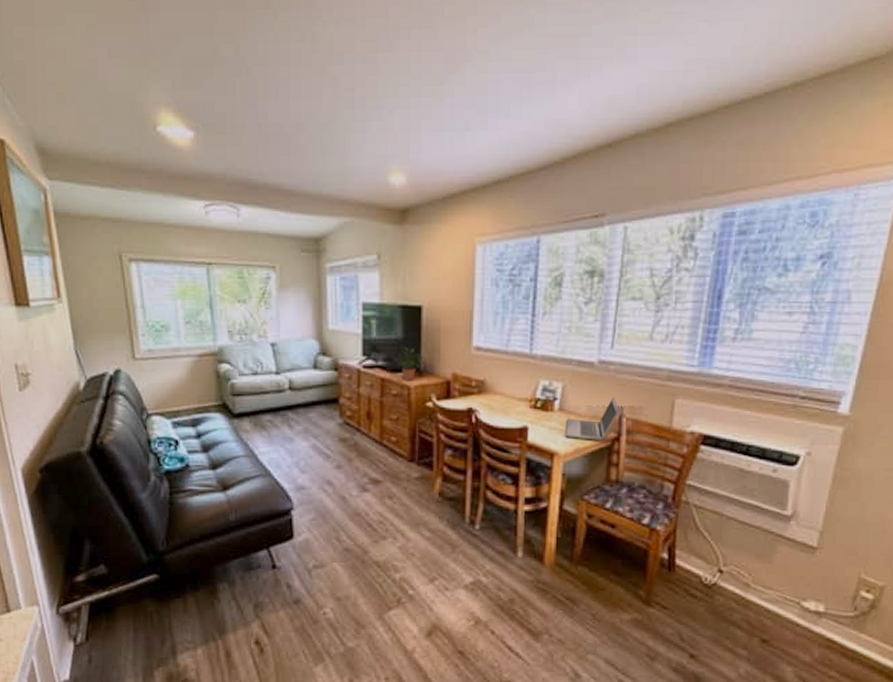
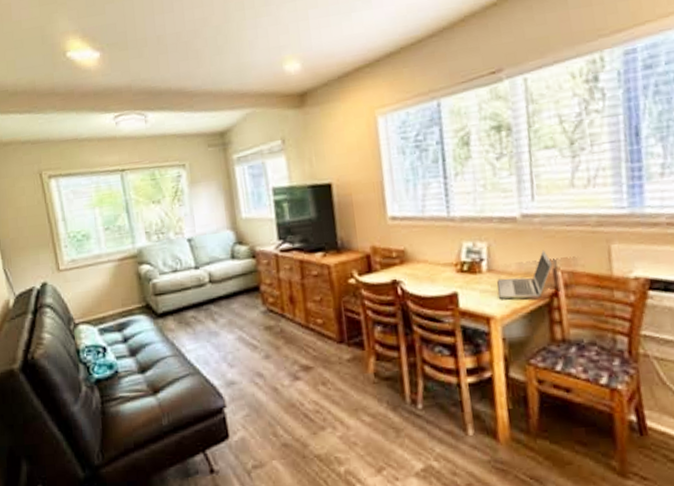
potted plant: present [396,345,427,380] -> none [312,224,343,259]

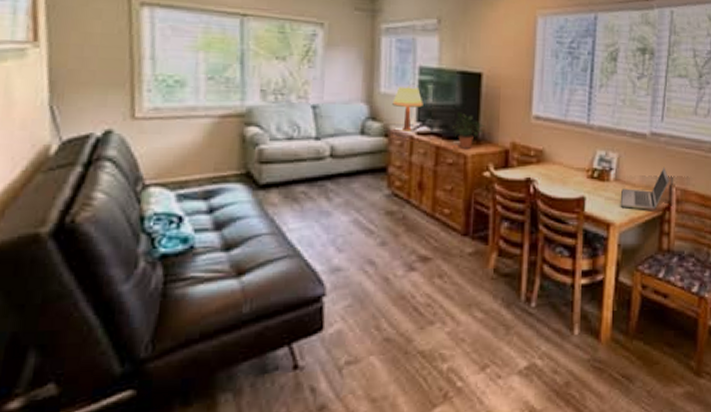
table lamp: none [254,207,282,251] -> present [392,86,423,131]
potted plant: none [312,224,343,259] -> present [453,112,485,149]

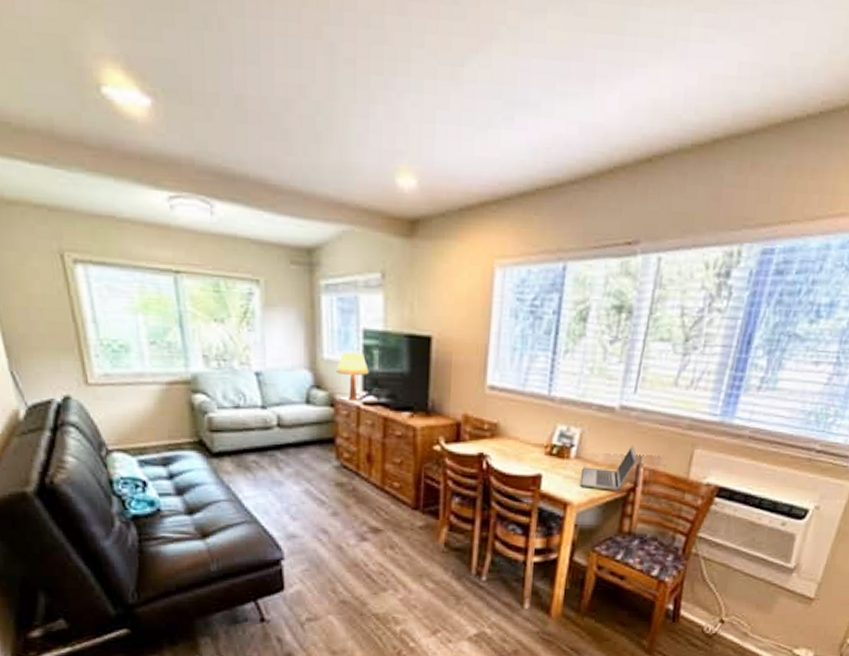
potted plant: present [453,112,485,149] -> none [401,380,435,420]

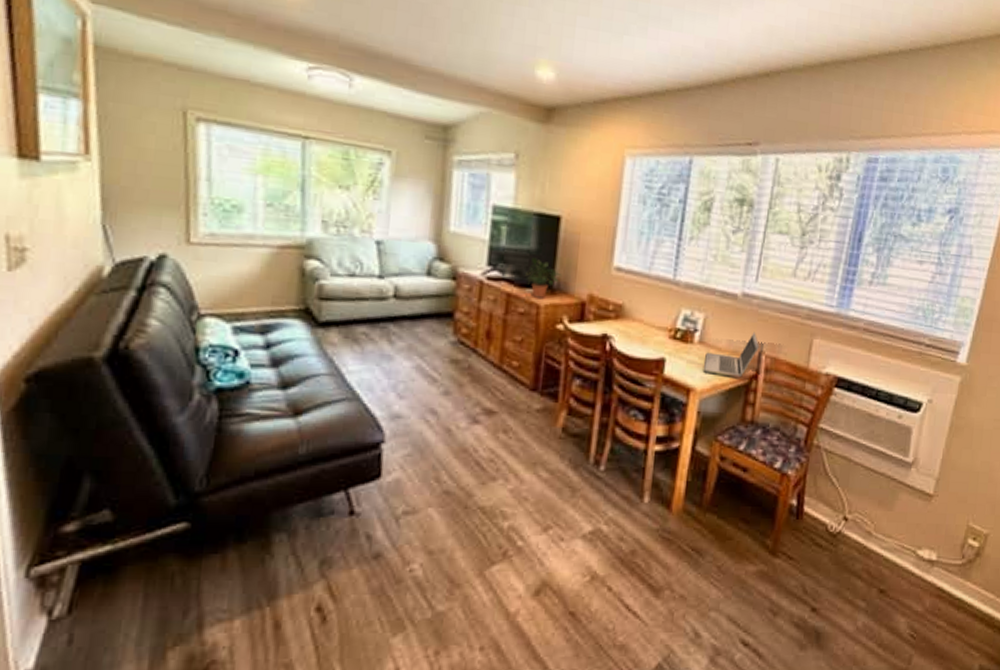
table lamp: present [337,351,369,401] -> none [462,225,496,276]
potted plant: none [401,380,435,420] -> present [526,257,562,298]

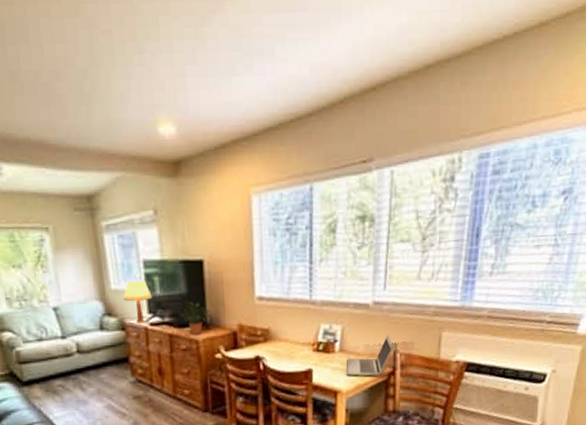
table lamp: none [462,225,496,276] -> present [123,280,152,324]

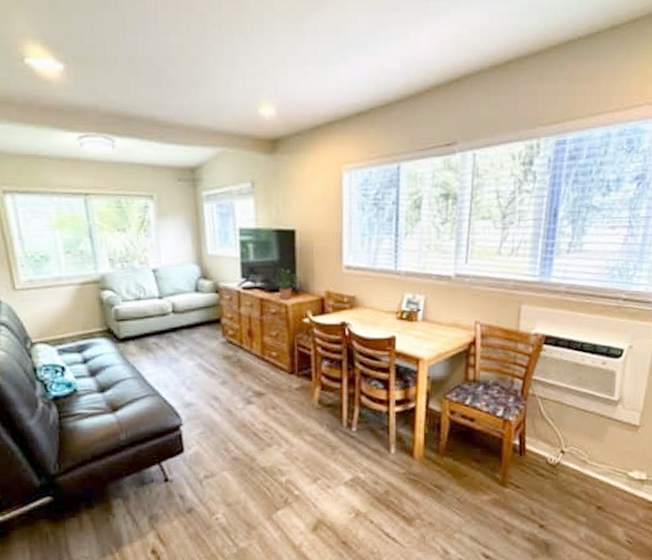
table lamp: present [123,280,152,324] -> none [219,246,246,287]
laptop: present [347,334,393,377] -> none [429,305,474,346]

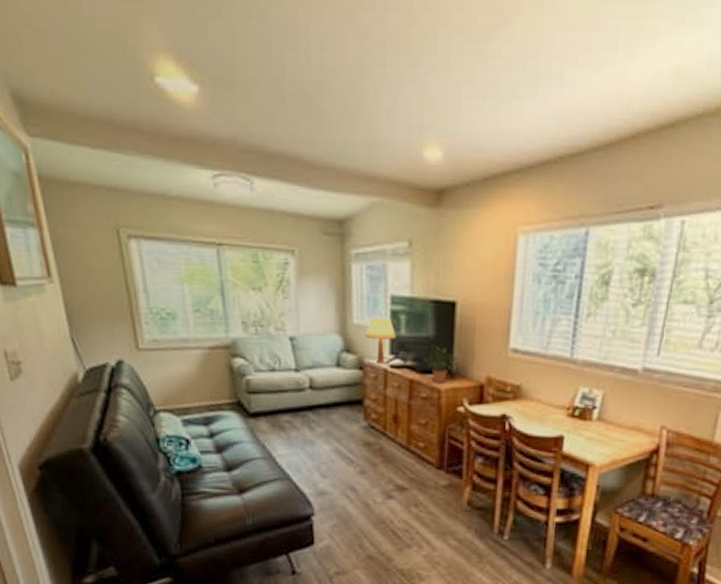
table lamp: none [219,246,246,287] -> present [365,316,396,364]

